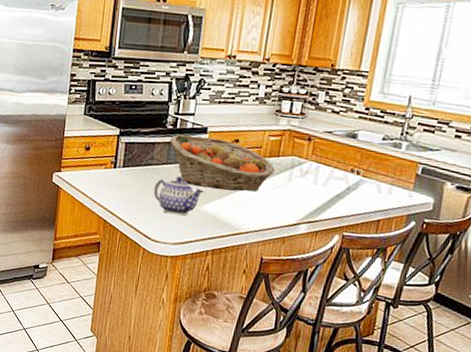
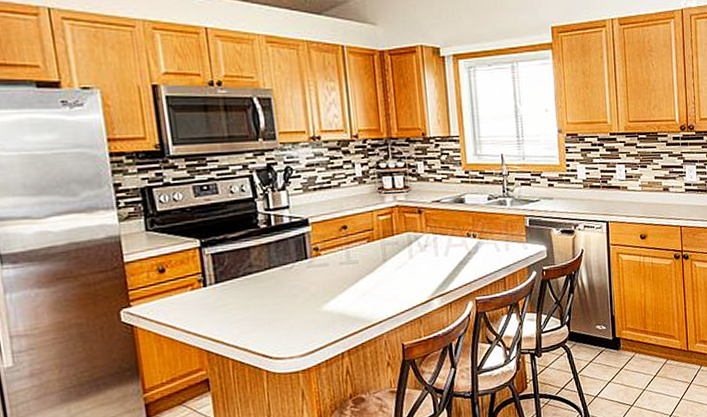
teapot: present [153,176,204,216] -> none [261,278,321,324]
fruit basket: present [170,134,275,192] -> none [267,228,393,286]

